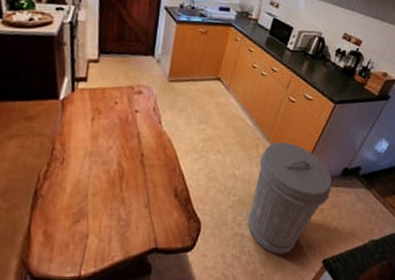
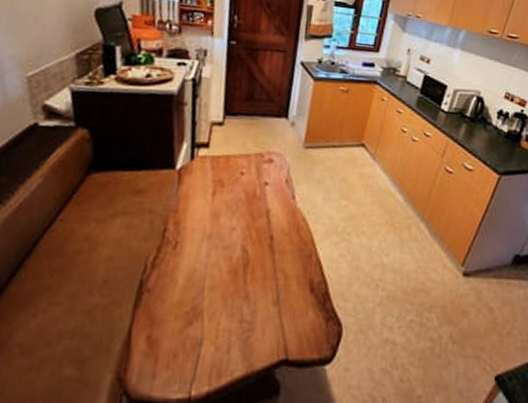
trash can: present [248,141,333,255] -> none [400,221,502,370]

